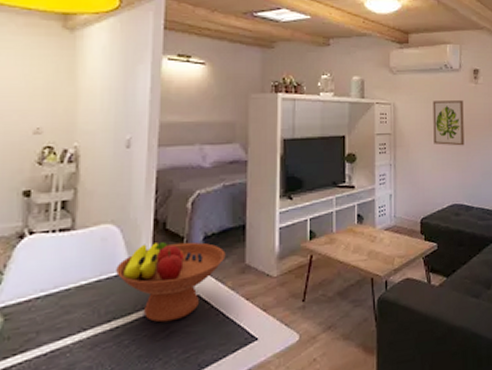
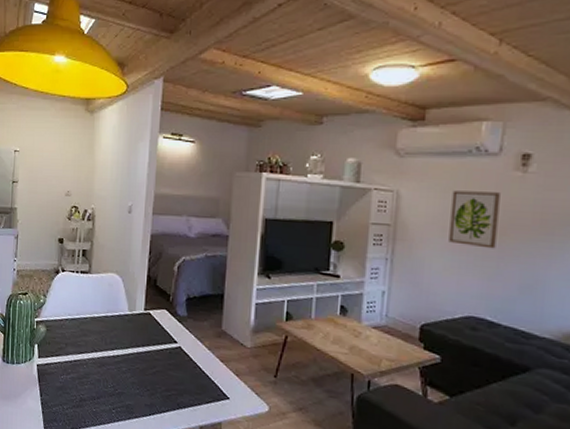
fruit bowl: present [116,242,226,323] -> none [118,294,205,363]

